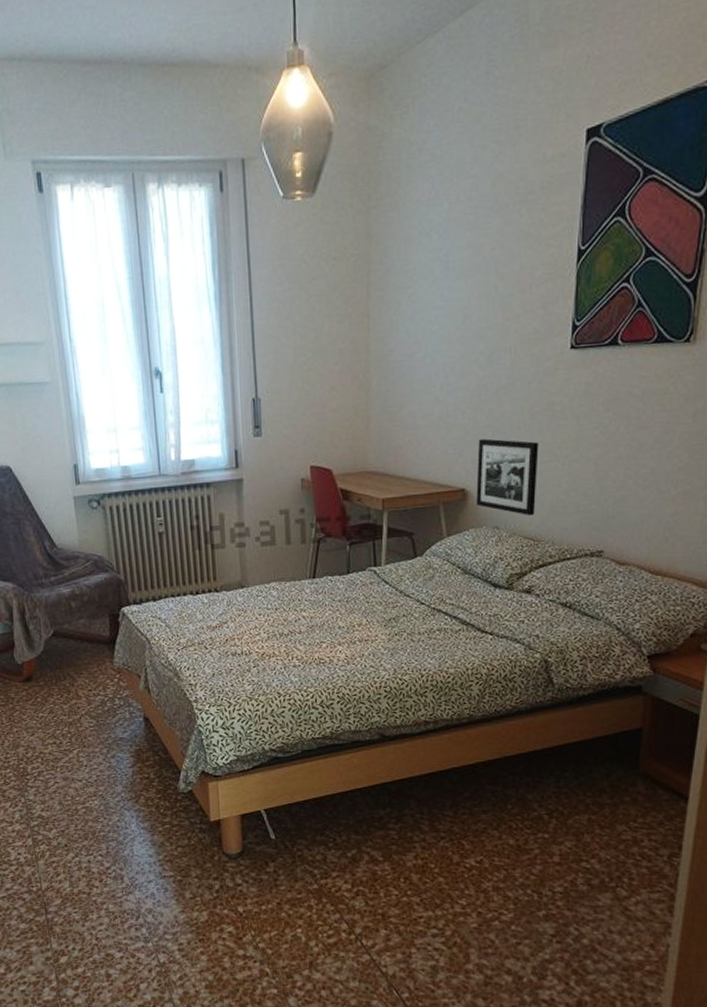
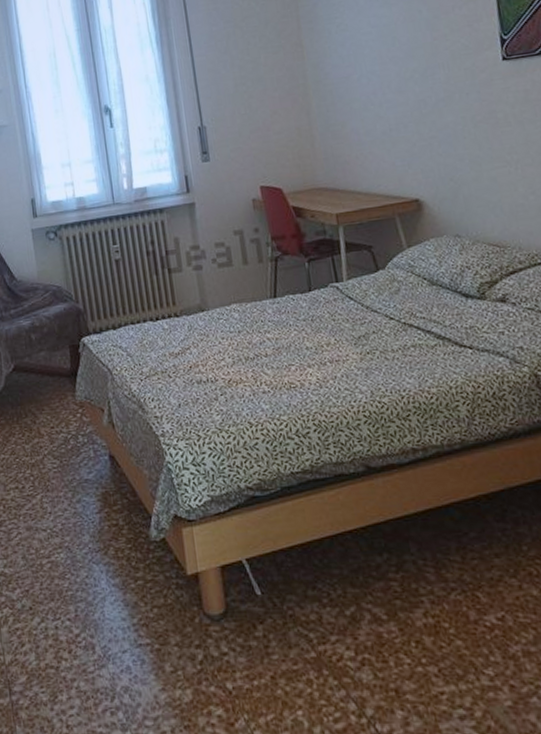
picture frame: present [476,438,539,517] -> none [425,149,495,223]

